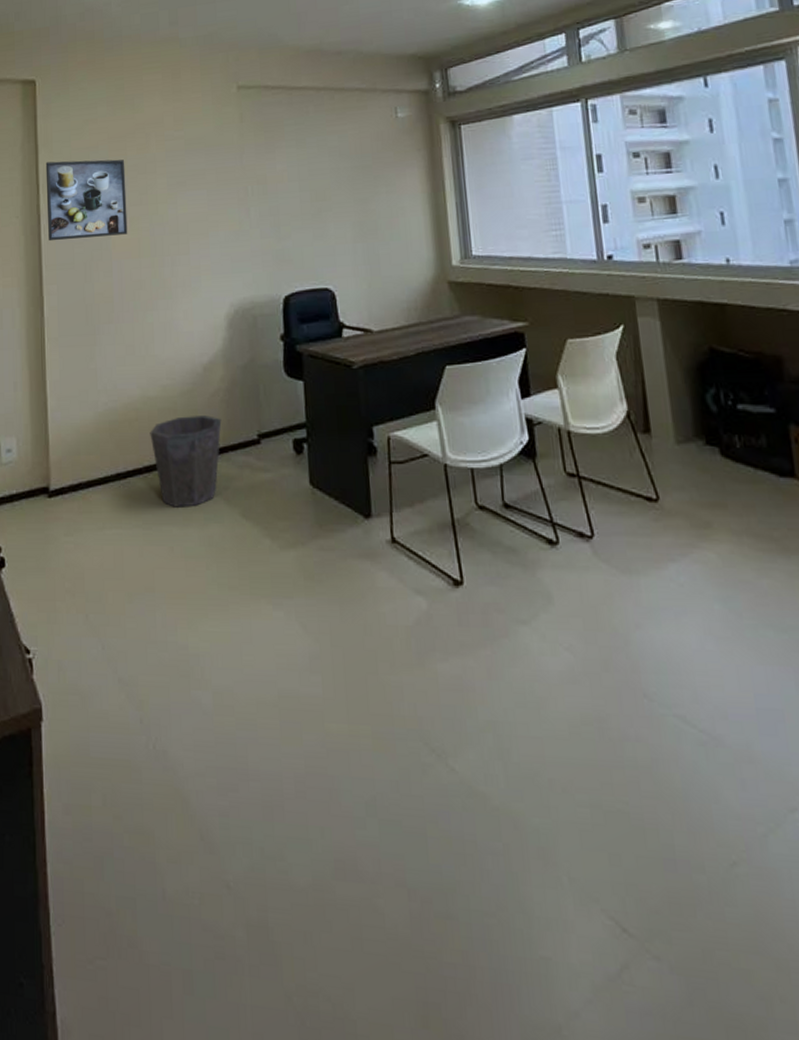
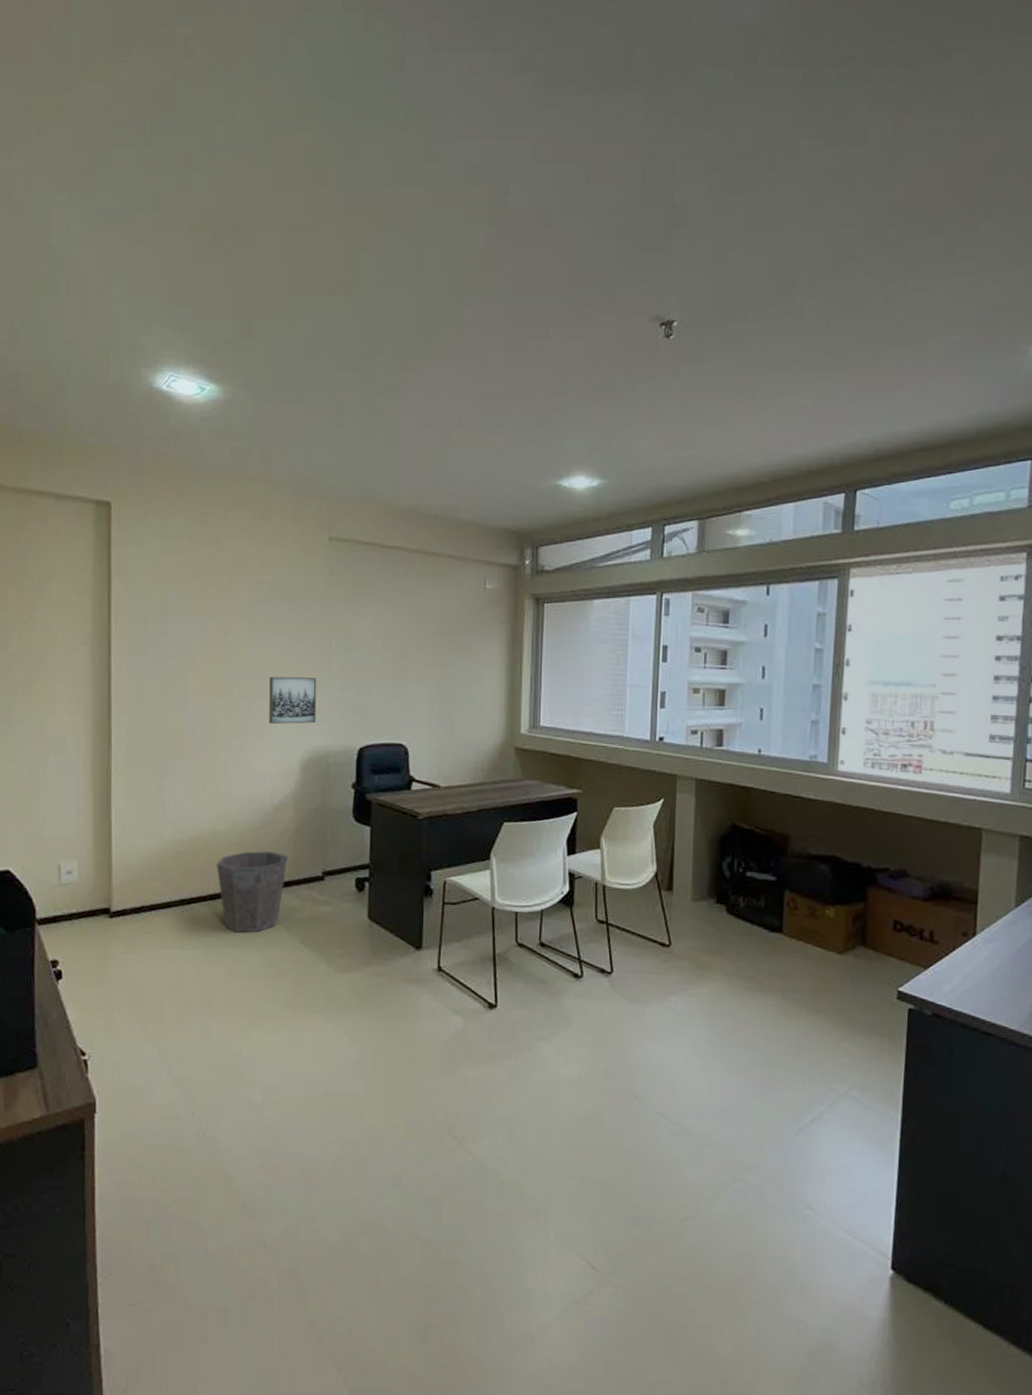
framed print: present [45,159,128,242] -> none [118,591,206,673]
wall art: none [190,227,239,279] -> present [269,676,317,724]

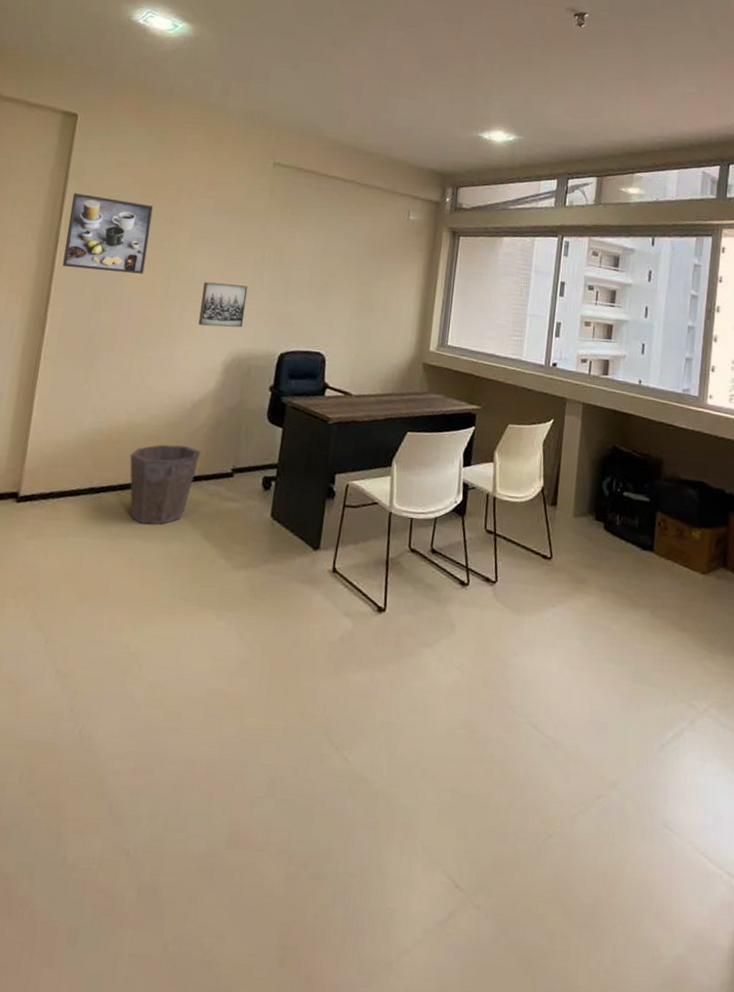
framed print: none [118,591,206,673] -> present [63,193,154,274]

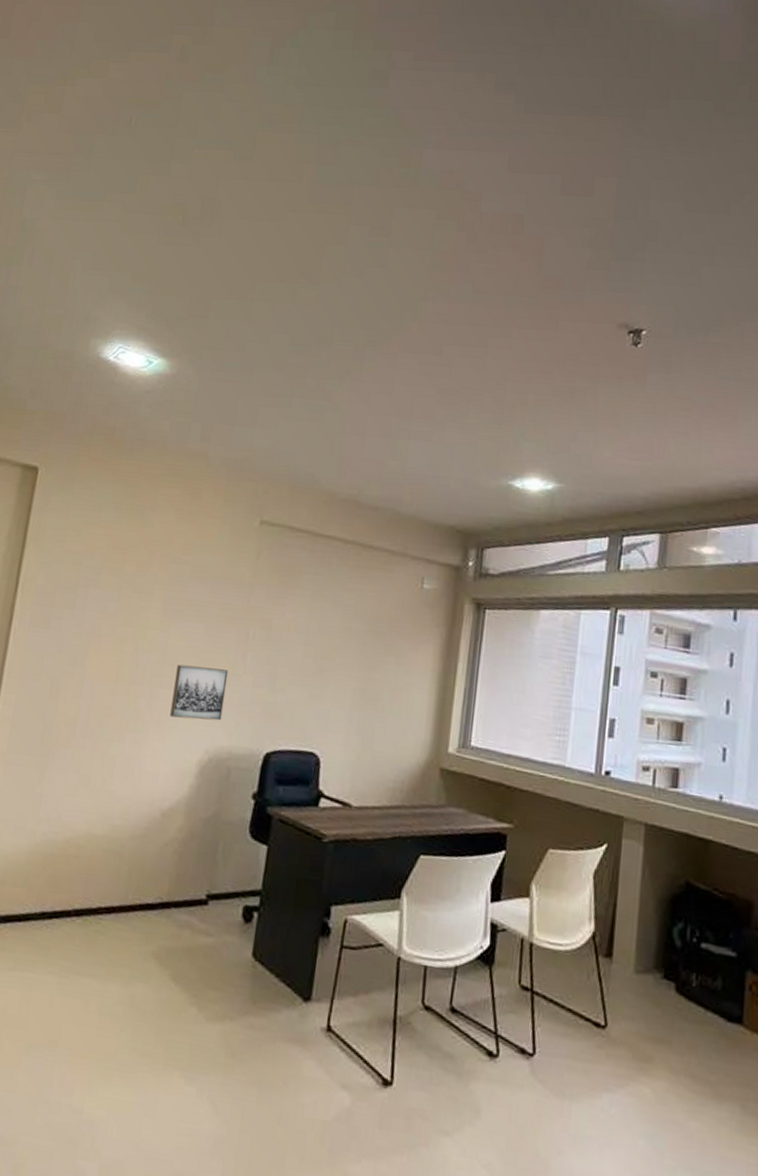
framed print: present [63,193,154,274] -> none [17,559,121,655]
waste bin: present [130,444,201,525] -> none [86,862,171,961]

